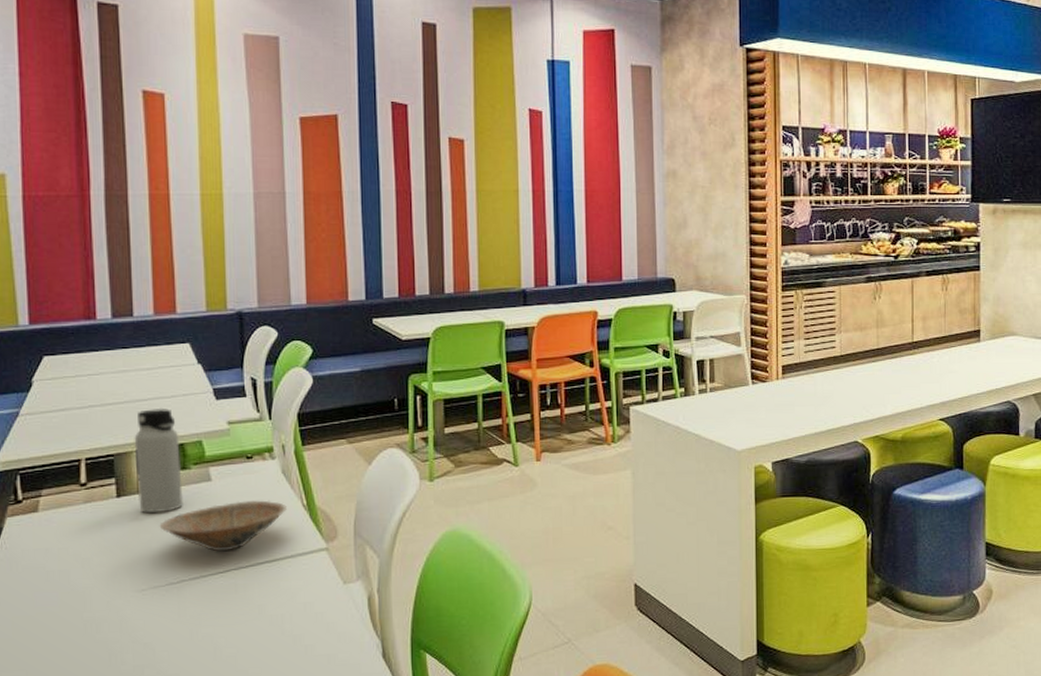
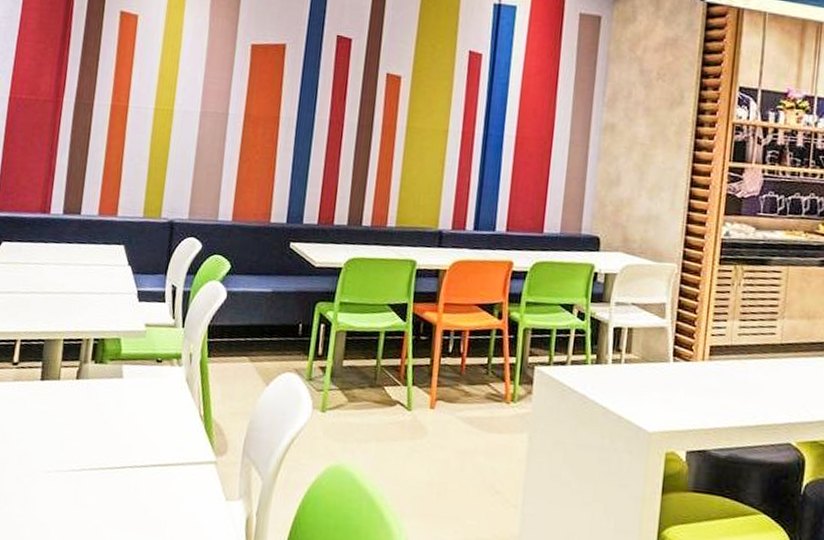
water bottle: present [134,409,183,513] -> none [58,302,102,401]
bowl: present [160,500,287,552] -> none [72,401,185,449]

